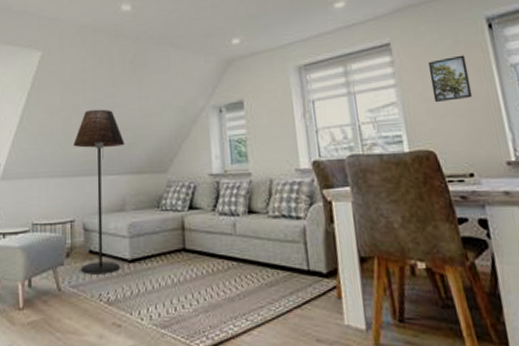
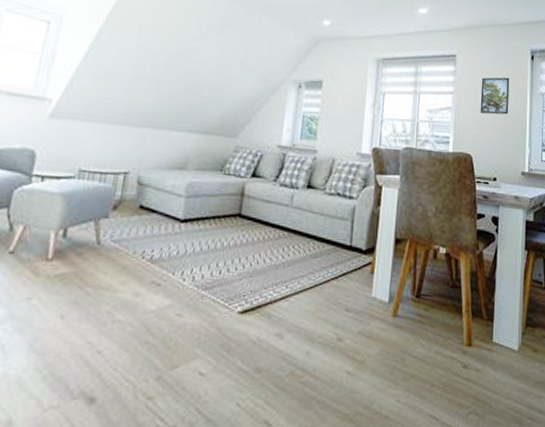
floor lamp: present [73,109,125,275] -> none [127,59,199,232]

